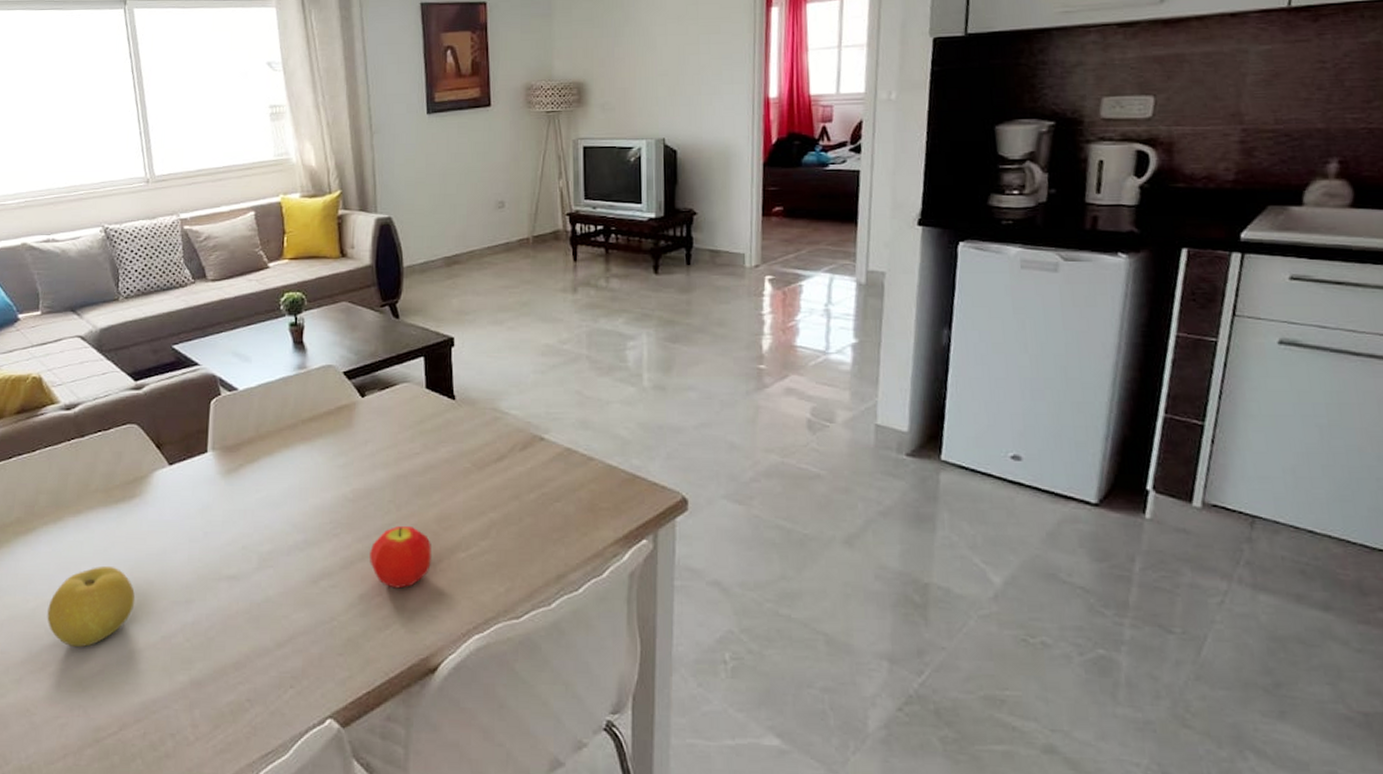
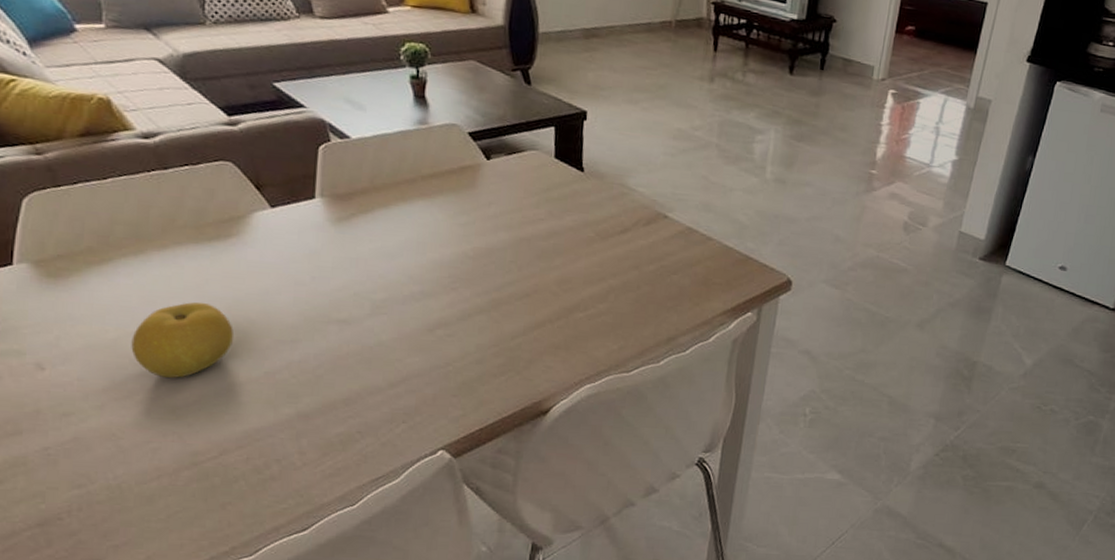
fruit: present [370,526,431,589] -> none [488,285,551,341]

